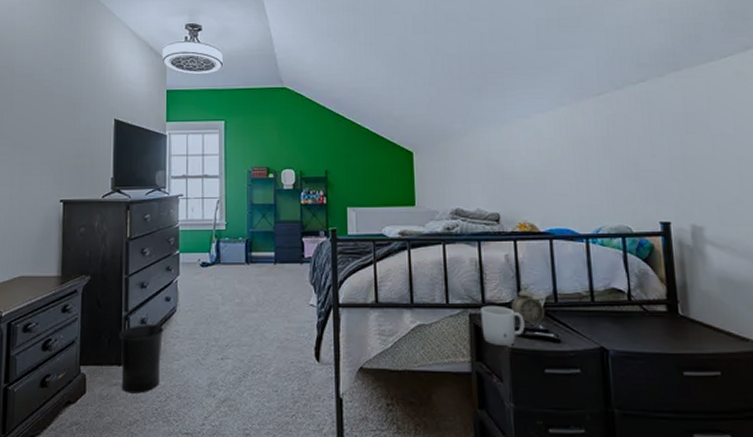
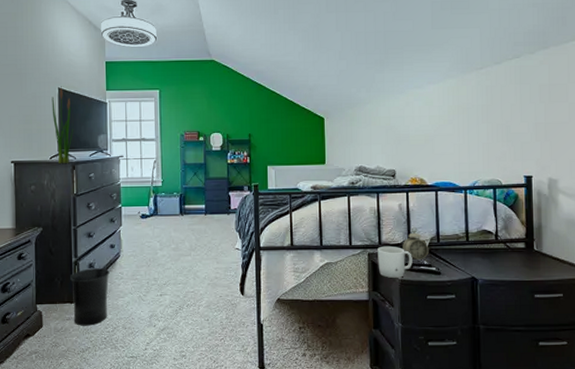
plant: none [106,118,129,204] -> present [51,87,73,164]

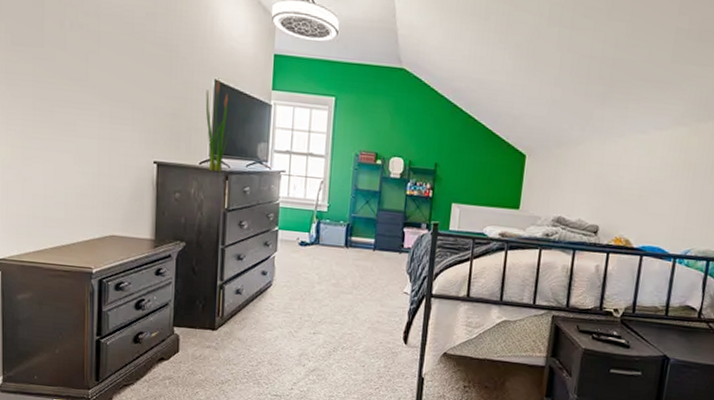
waste bin: present [70,268,110,326] -> none [213,294,259,357]
mug: present [378,246,413,279] -> none [561,309,602,347]
alarm clock: present [403,226,429,262] -> none [592,292,622,333]

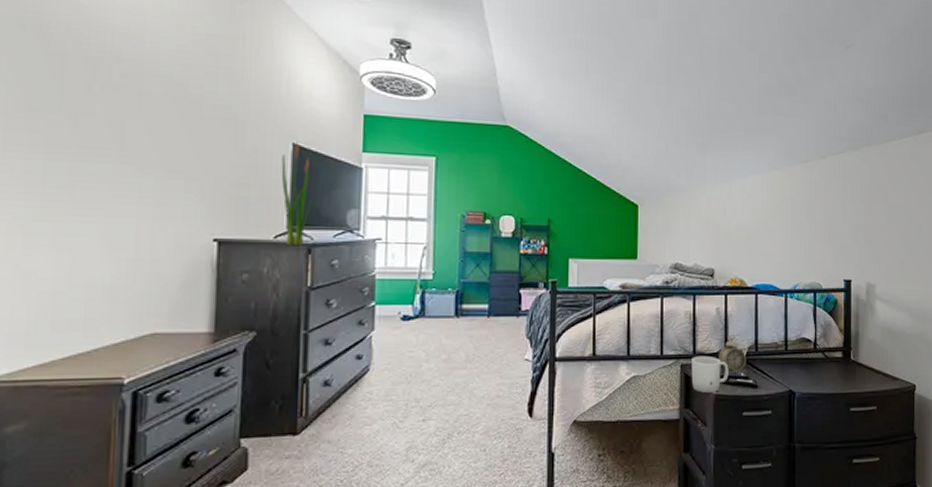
mug: none [561,309,602,347] -> present [691,355,729,394]
alarm clock: none [592,292,622,333] -> present [719,333,747,374]

